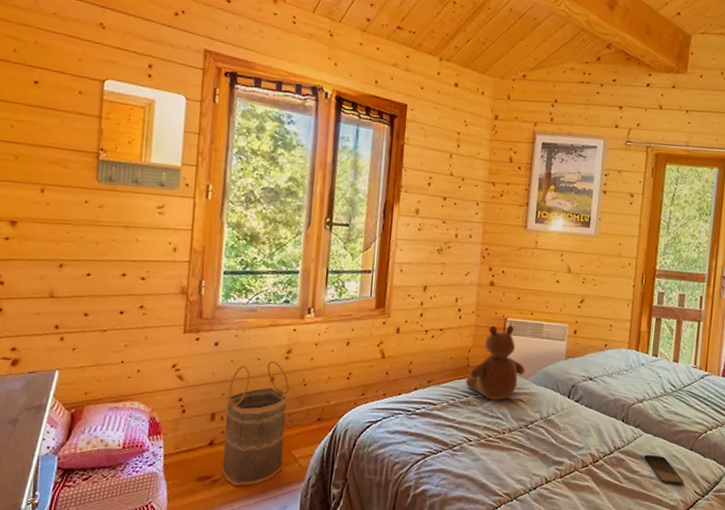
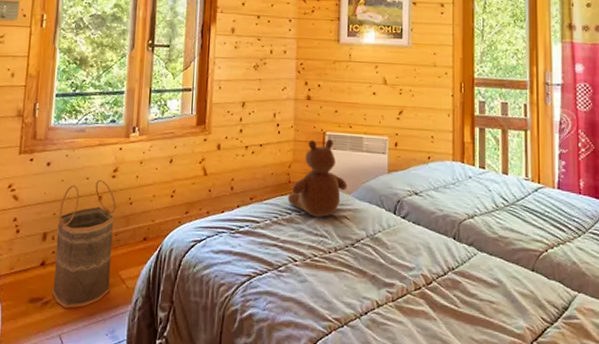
smartphone: present [644,454,685,484] -> none [481,275,529,310]

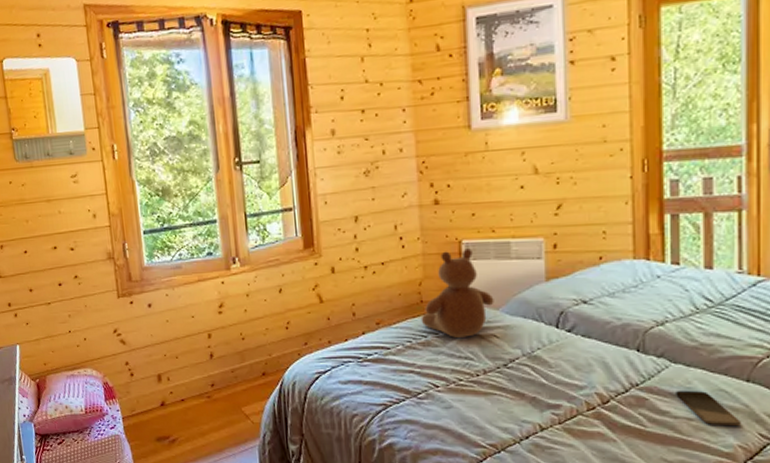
basket: present [51,179,116,309] -> none [168,316,236,445]
smartphone: none [481,275,529,310] -> present [676,390,742,425]

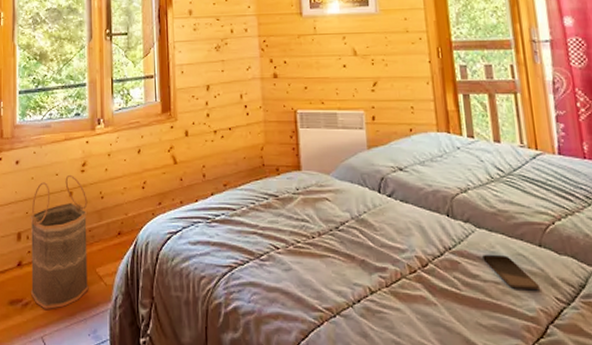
basket: none [168,316,236,445] -> present [30,174,89,309]
teddy bear: present [421,248,494,337] -> none [263,118,326,200]

